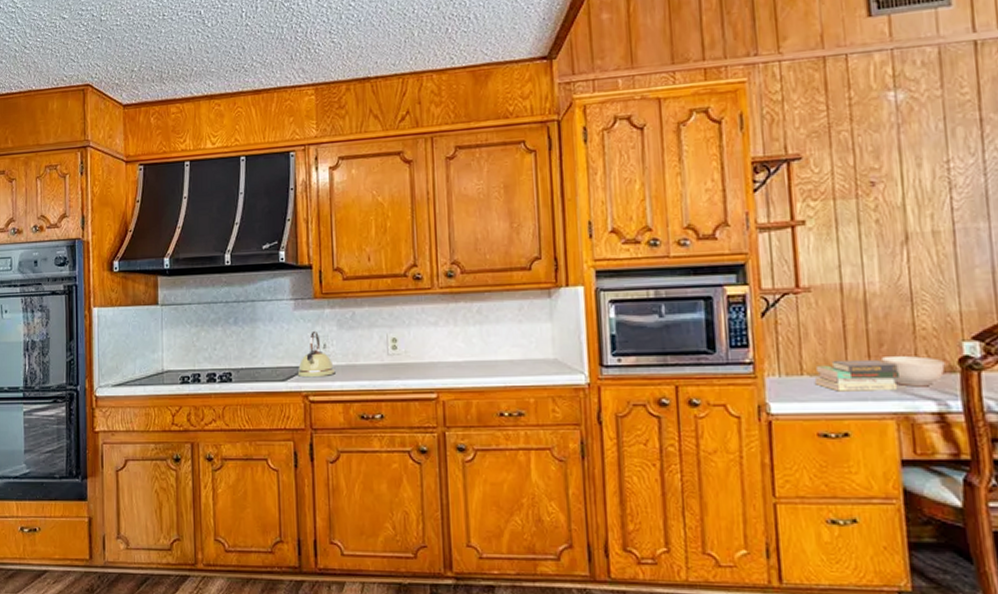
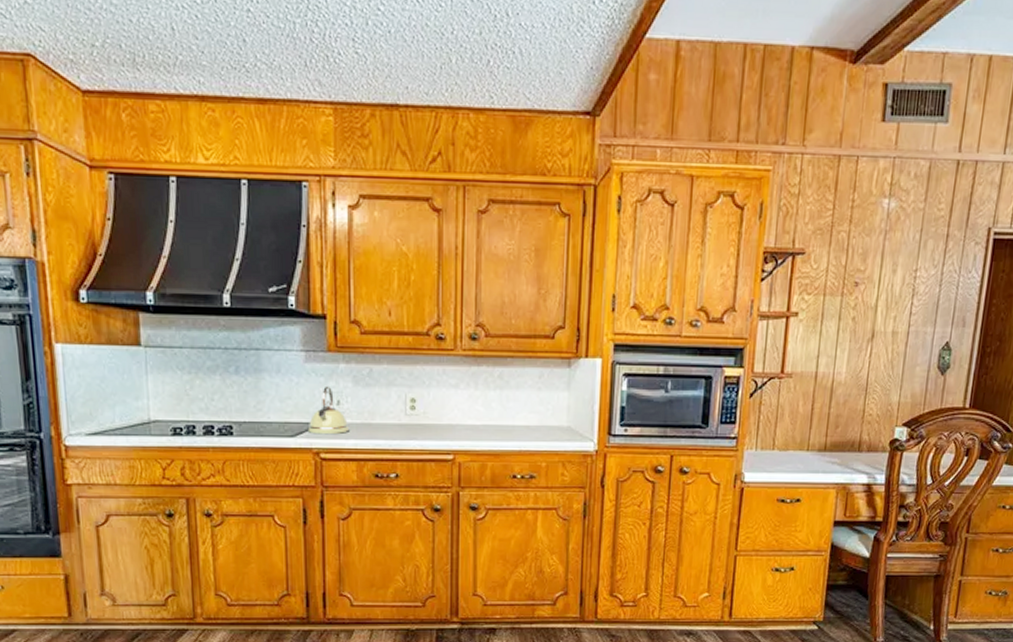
books: present [814,359,899,392] -> none [782,438,846,465]
bowl: present [880,355,945,387] -> none [834,436,880,463]

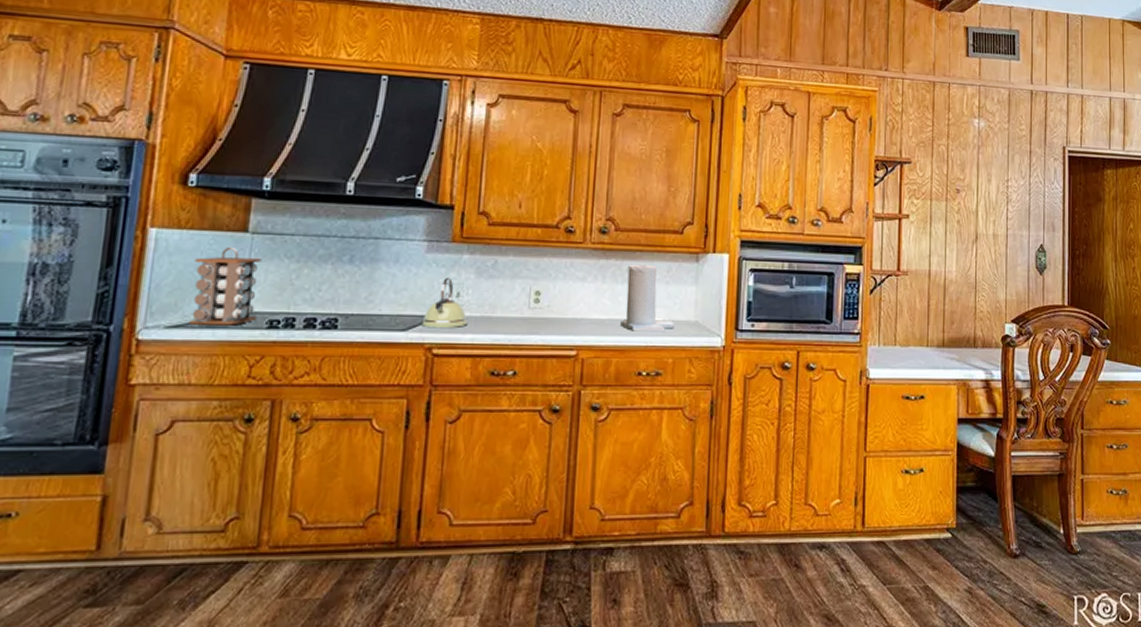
spice rack: none [99,360,162,434] -> present [189,246,262,327]
paper towel: none [494,370,547,437] -> present [620,264,675,332]

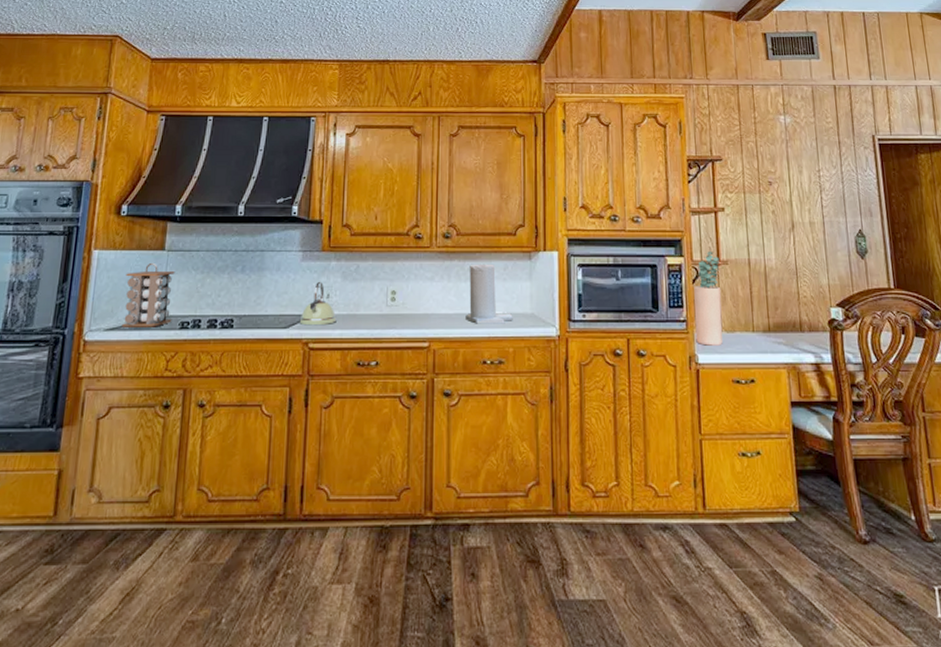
vase: none [869,255,899,360] -> present [694,247,723,346]

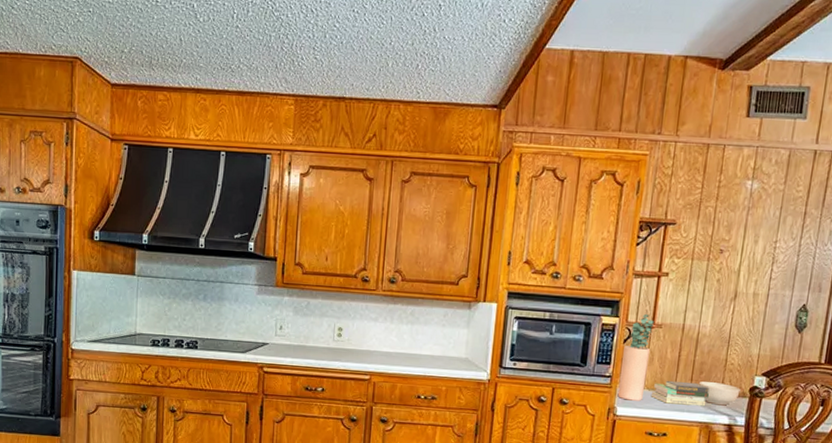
spice rack: present [122,262,175,329] -> none [102,285,145,343]
kettle: present [299,281,337,326] -> none [255,313,288,353]
paper towel: present [465,264,513,324] -> none [404,309,448,365]
books: none [730,320,789,346] -> present [650,380,710,407]
bowl: none [776,317,820,343] -> present [698,380,741,406]

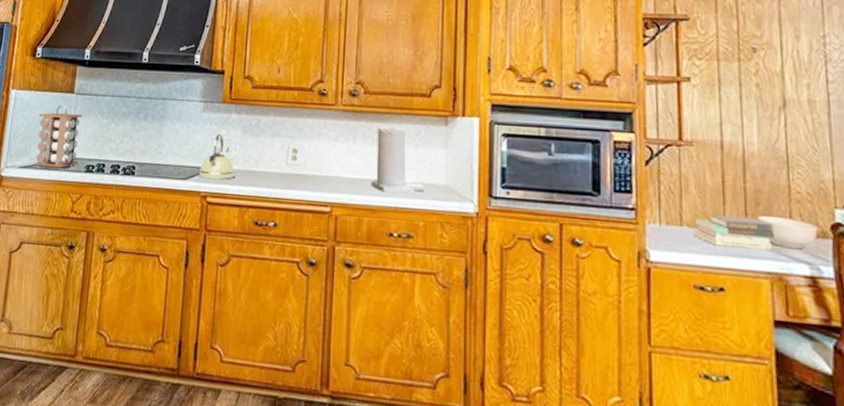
spice rack: none [102,285,145,343] -> present [34,104,83,169]
kettle: none [255,313,288,353] -> present [198,133,236,180]
paper towel: none [404,309,448,365] -> present [371,126,425,195]
vase: present [617,310,654,401] -> none [646,123,684,243]

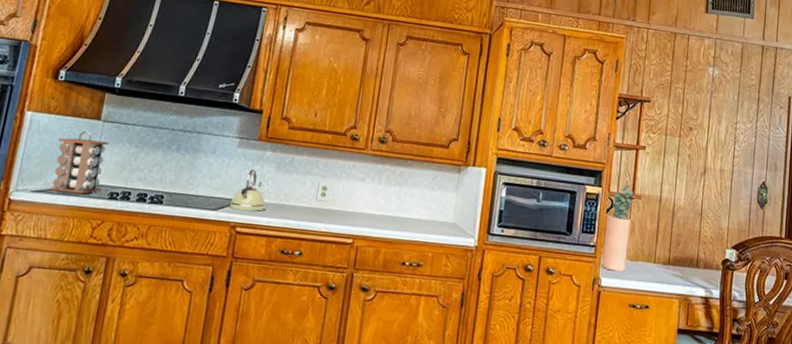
paper towel: present [371,126,425,195] -> none [390,170,436,230]
vase: none [646,123,684,243] -> present [602,181,634,272]
books: present [693,214,774,251] -> none [633,251,686,279]
bowl: present [756,215,818,250] -> none [676,252,714,278]

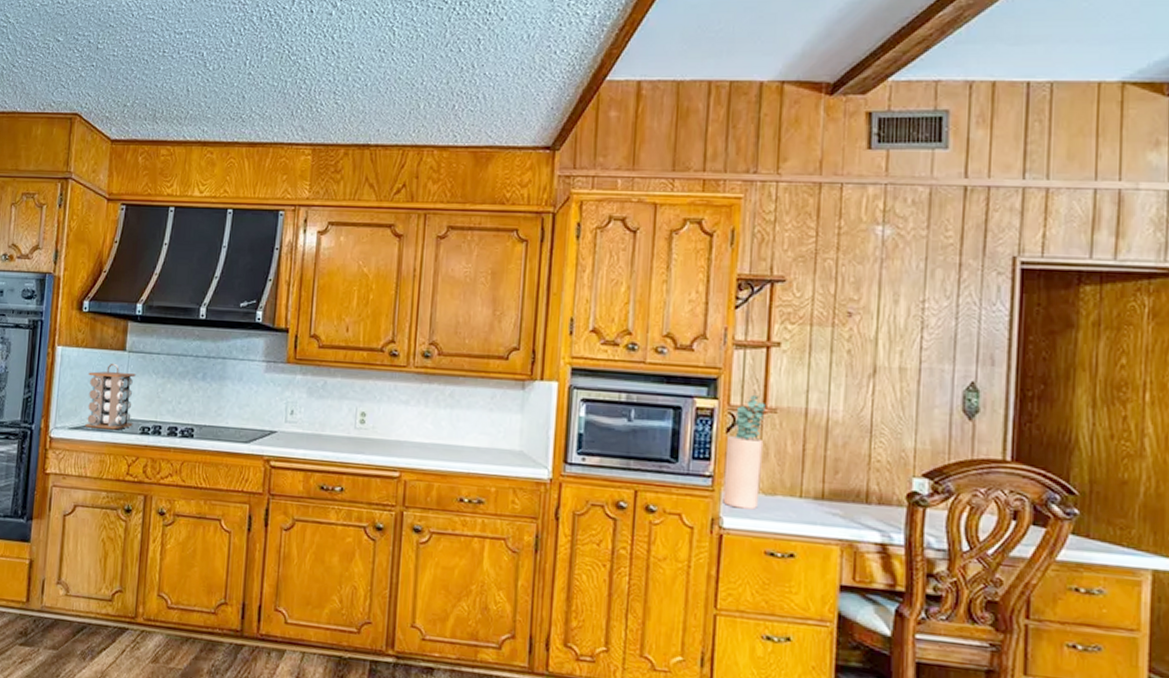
kettle: present [229,169,267,212] -> none [261,395,301,444]

